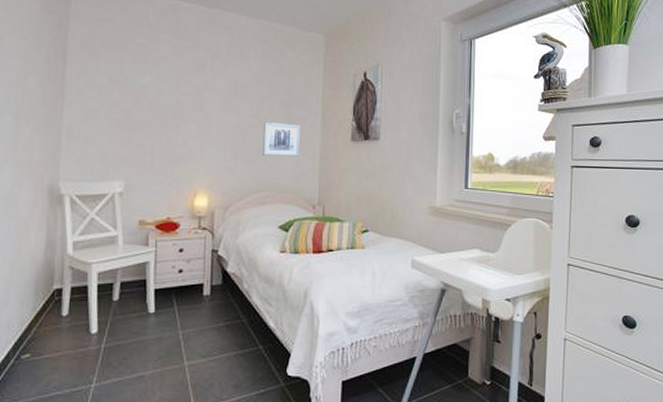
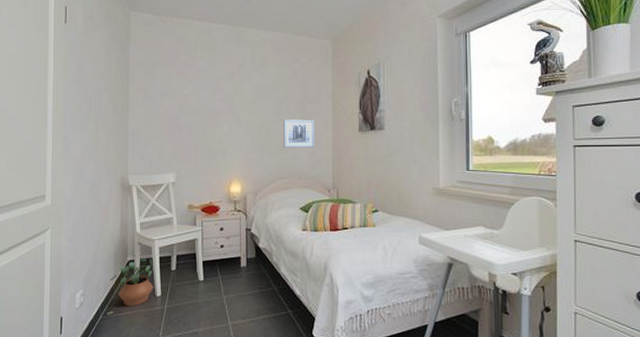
potted plant: none [27,285,90,347] -> present [110,257,154,307]

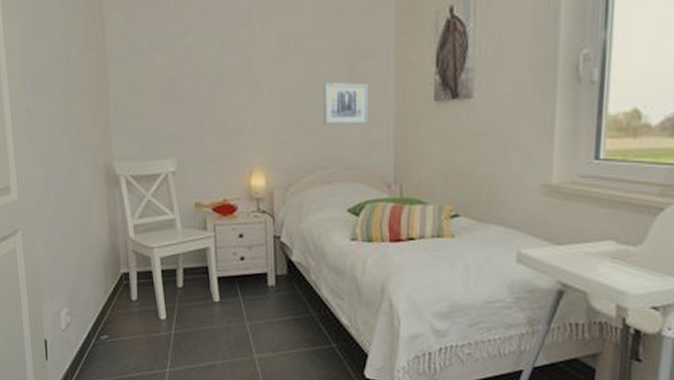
potted plant: present [110,257,154,307] -> none [100,269,157,331]

